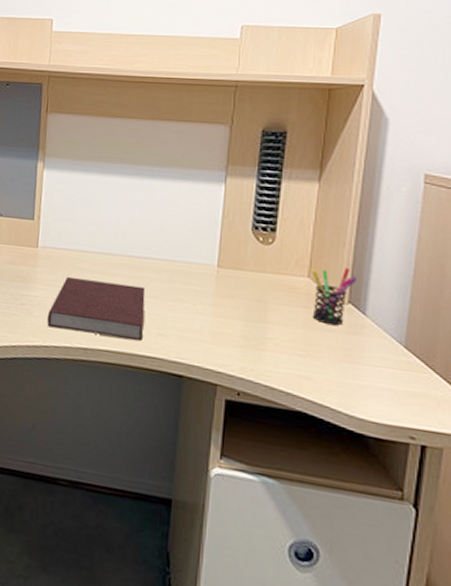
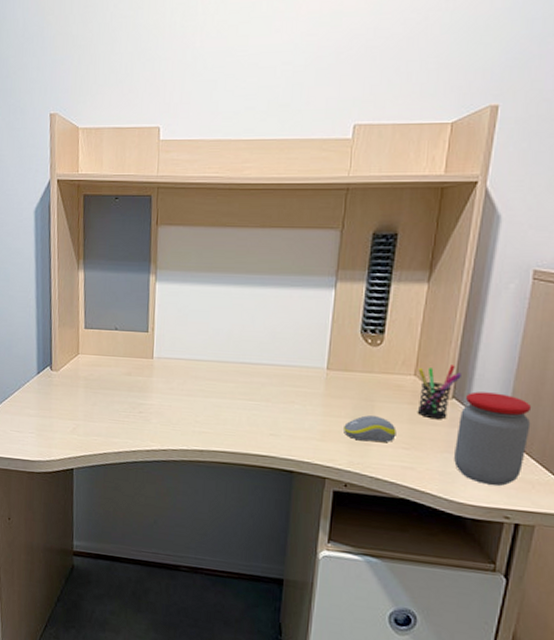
notebook: present [47,276,146,342] -> none [164,384,258,442]
computer mouse: none [236,318,291,348] -> present [344,415,397,442]
jar: none [353,297,432,402] -> present [454,391,532,486]

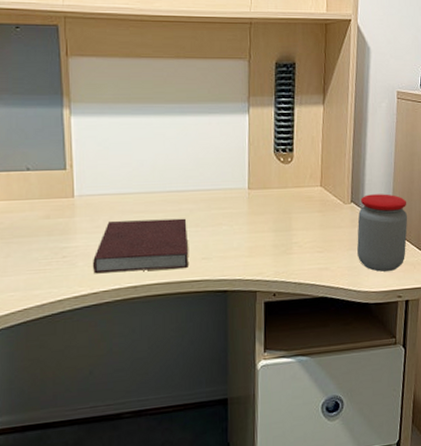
notebook: none [164,384,258,442] -> present [92,218,188,274]
computer mouse: present [344,415,397,442] -> none [268,227,312,251]
pen holder: present [417,365,462,419] -> none [323,174,356,222]

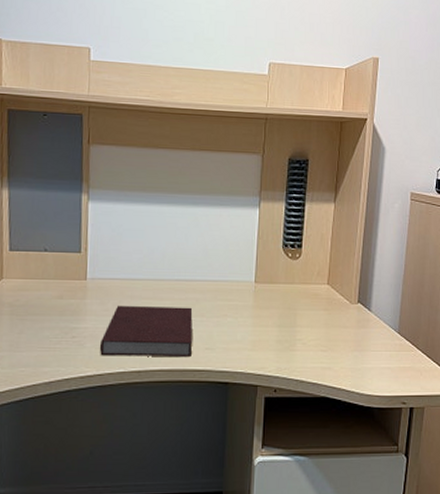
jar: present [357,194,408,272] -> none [362,296,416,376]

